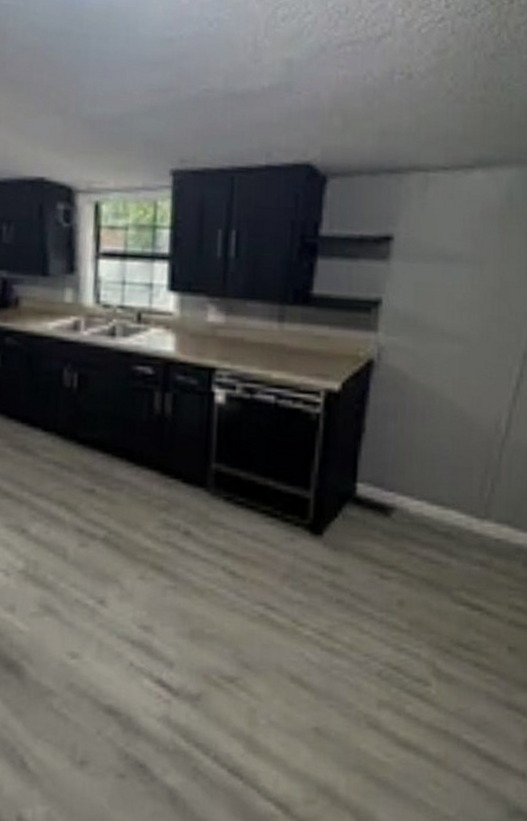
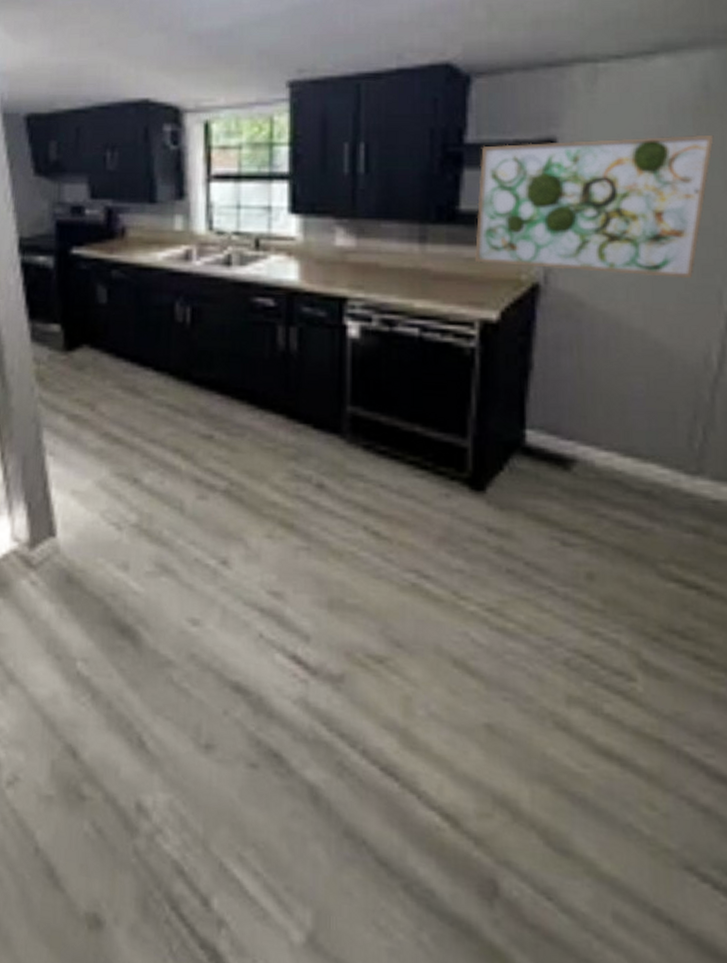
wall art: none [322,238,513,359] -> present [474,134,714,279]

